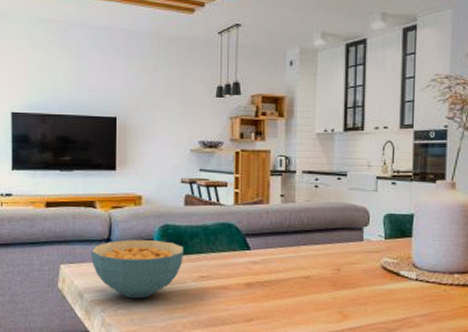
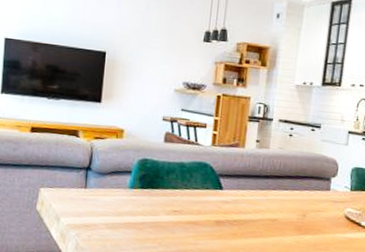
cereal bowl: present [90,239,185,299] -> none [70,170,161,227]

